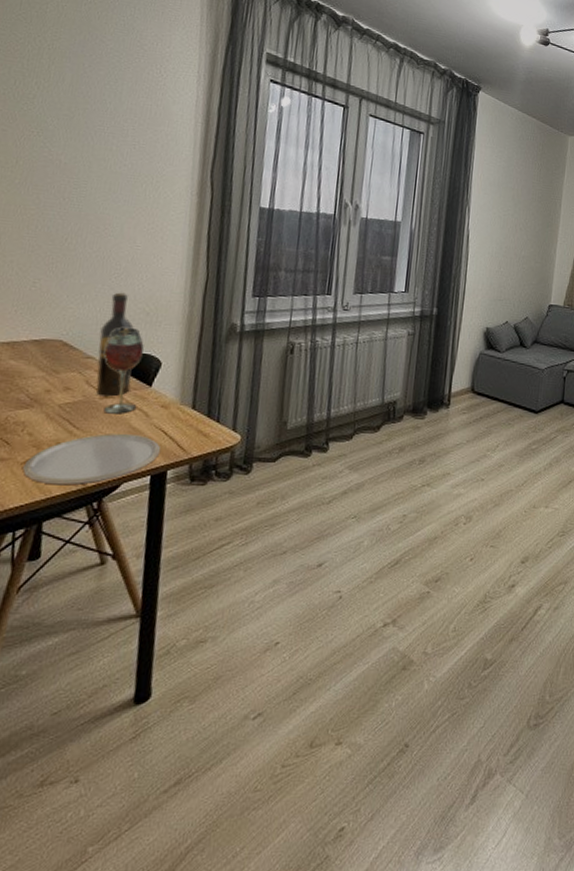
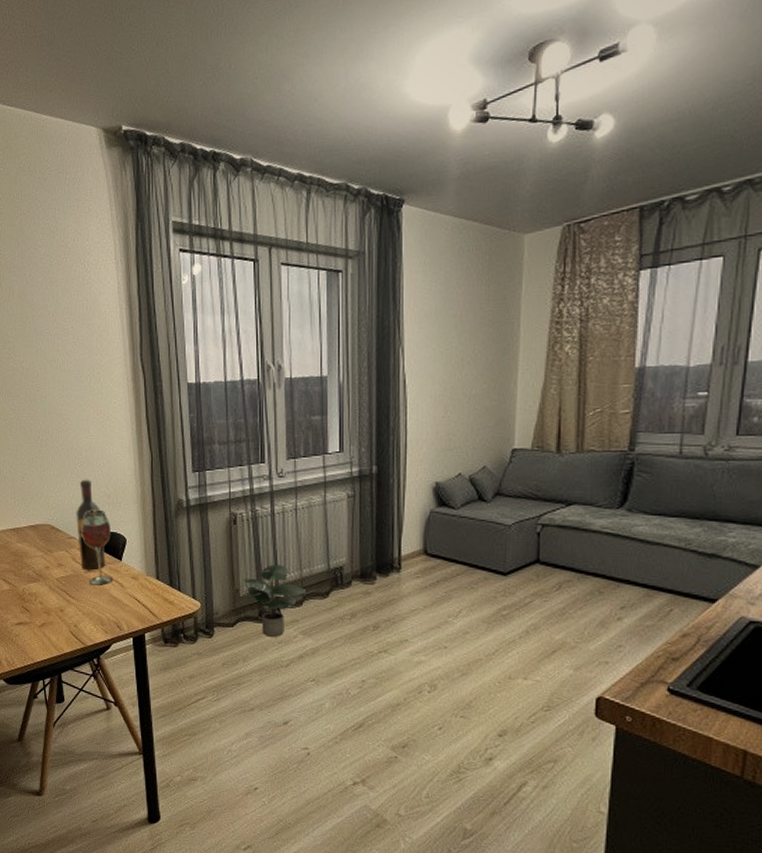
plate: present [23,433,161,485] -> none [41,601,137,645]
potted plant: none [292,397,357,472] -> present [243,564,305,637]

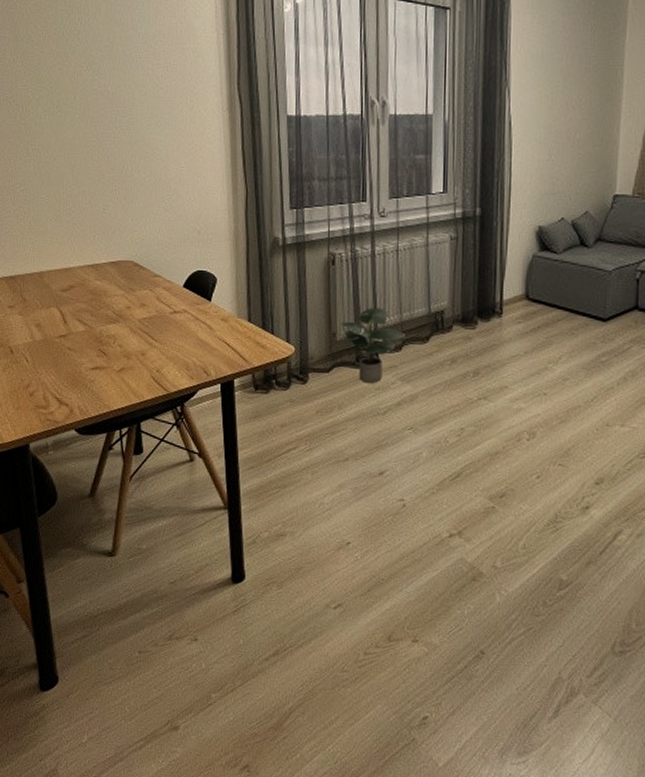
wine bottle: present [76,479,106,571] -> none [162,213,194,311]
wineglass: present [82,509,113,585] -> none [169,246,201,328]

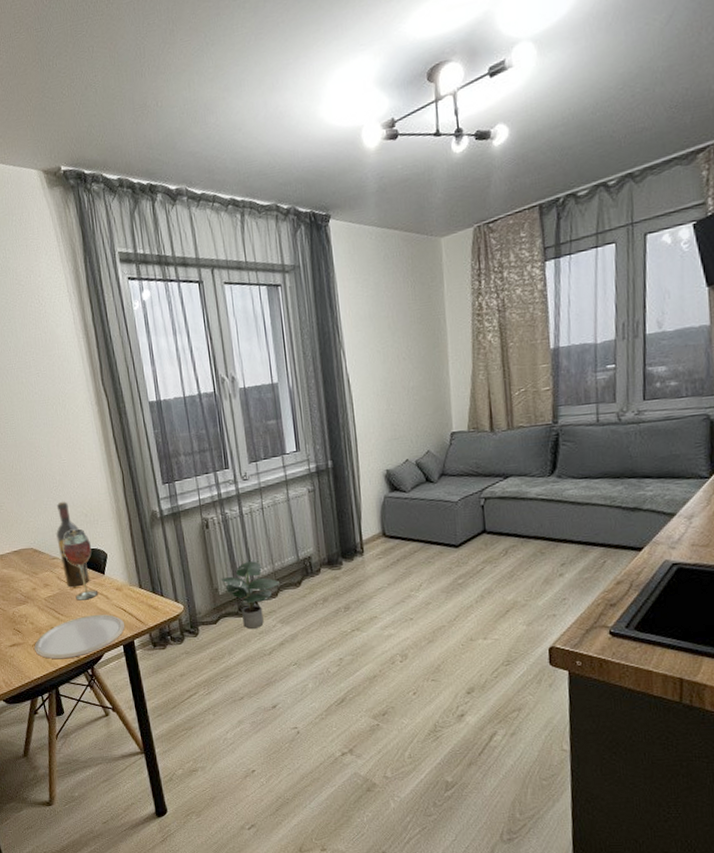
plate: none [119,345,226,391] -> present [34,614,125,659]
wine bottle: none [162,213,194,311] -> present [56,501,90,587]
wineglass: none [169,246,201,328] -> present [63,528,99,601]

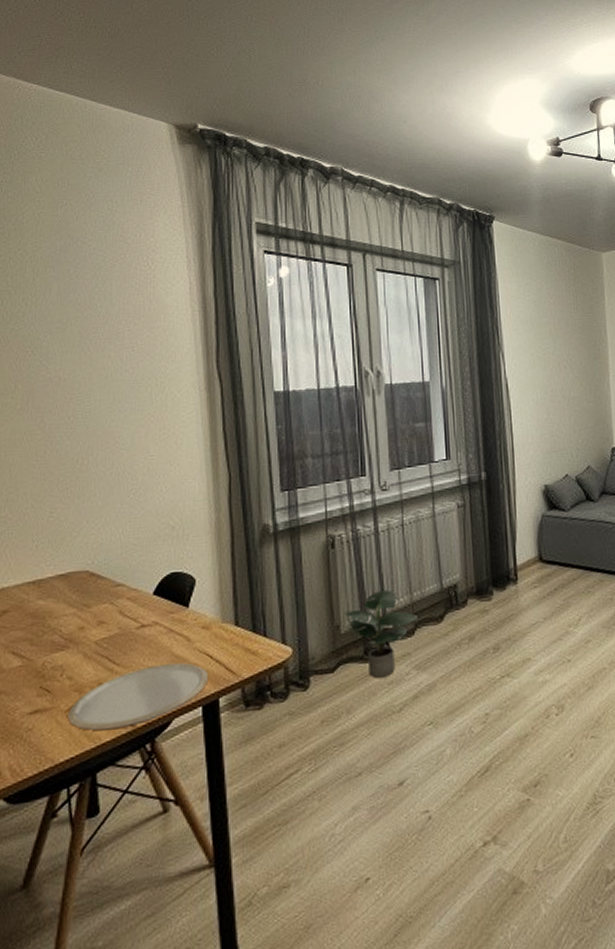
wine bottle: present [56,501,90,587] -> none [126,508,167,626]
wineglass: present [63,528,99,601] -> none [135,545,177,644]

